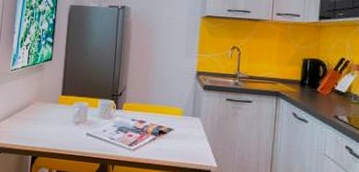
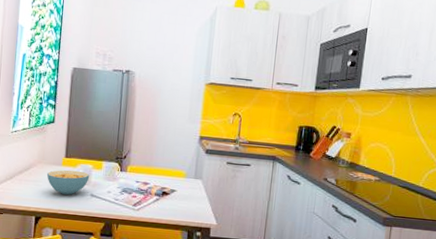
cereal bowl: none [43,108,86,134] -> present [46,170,90,195]

